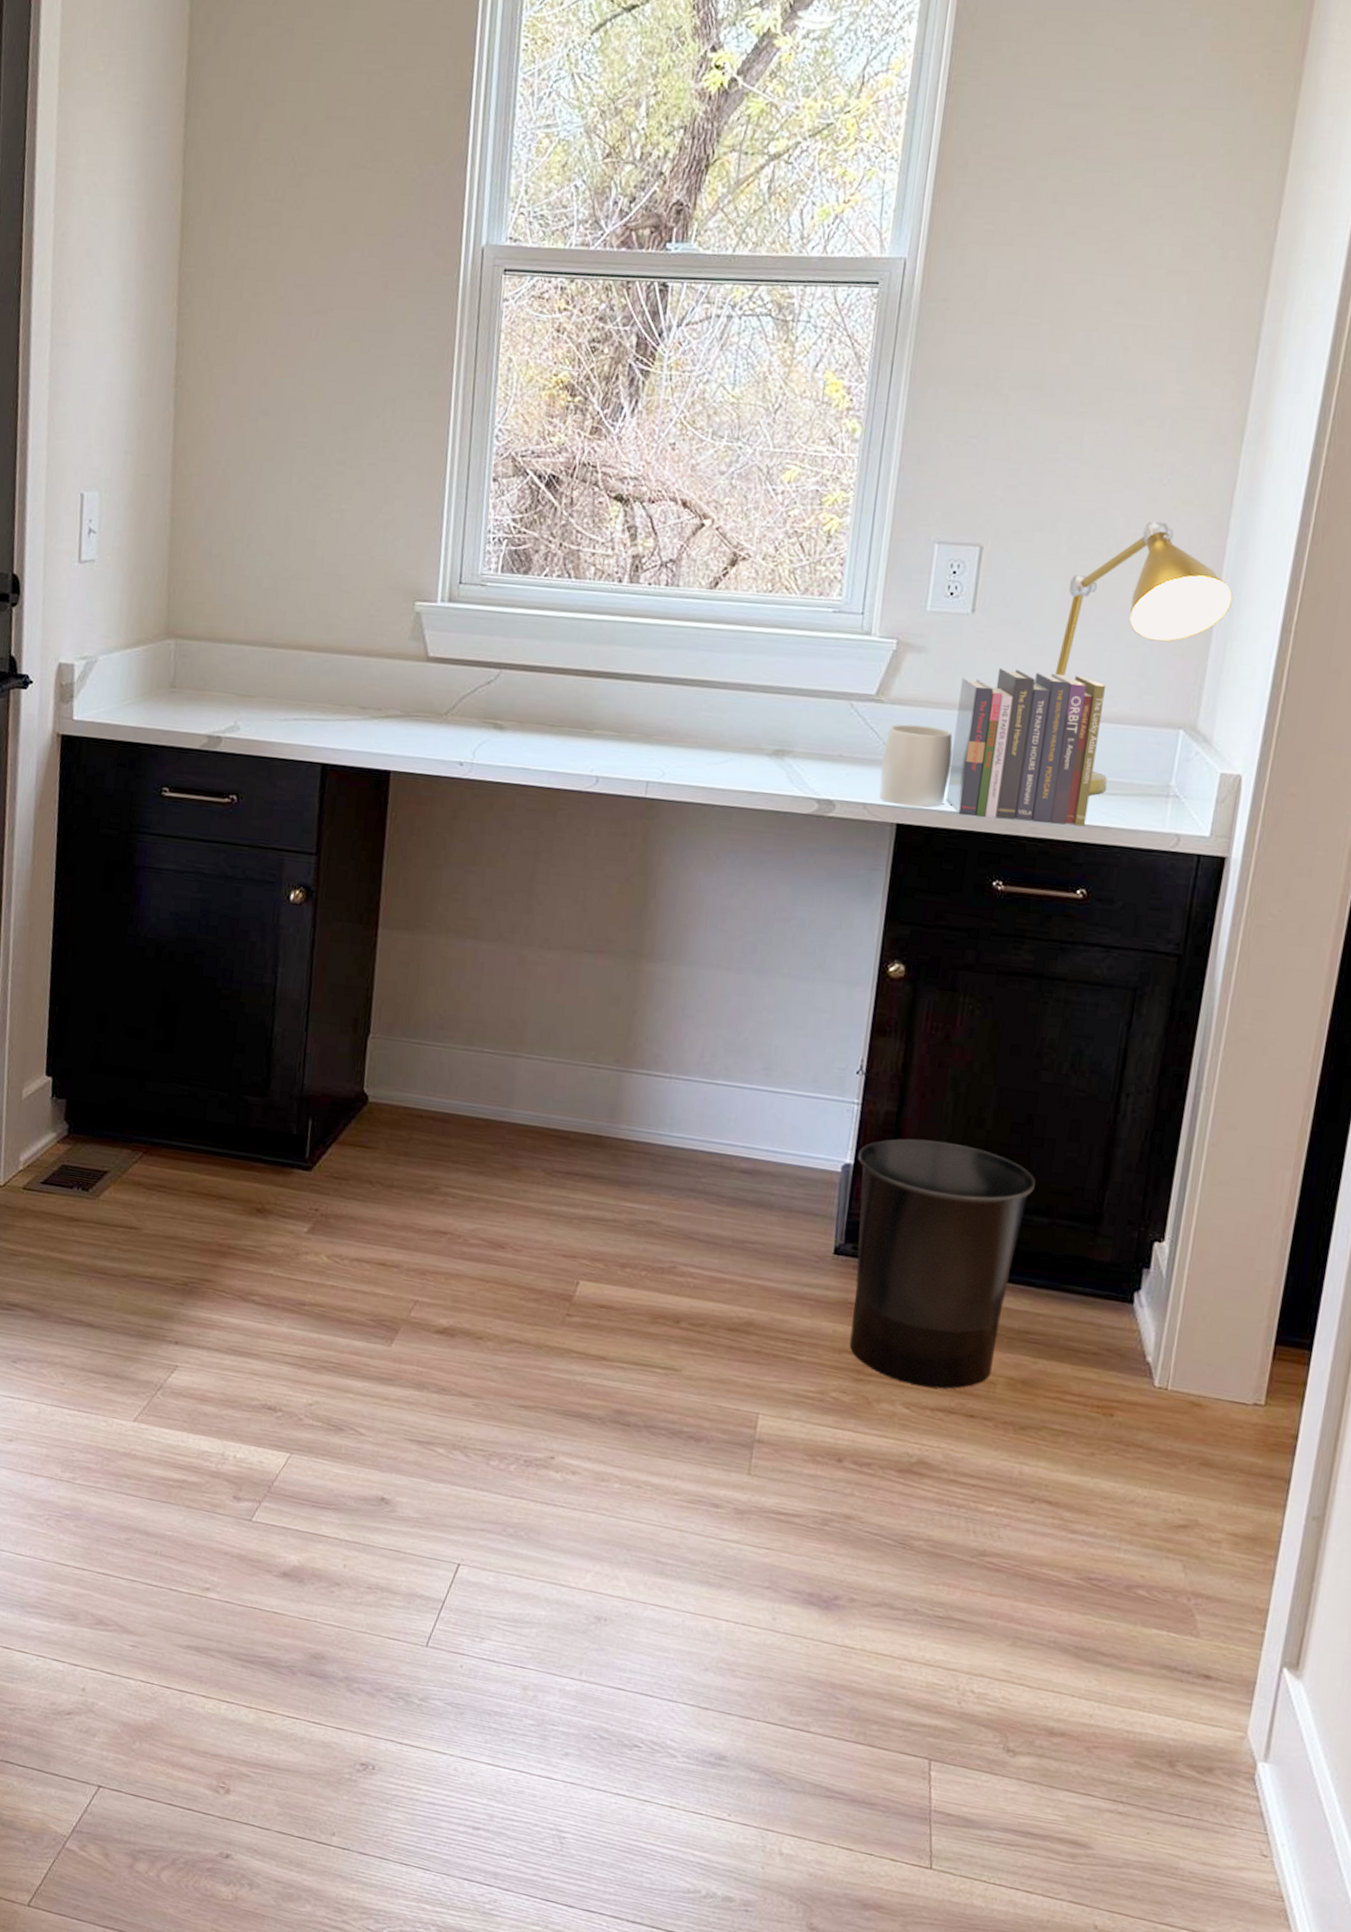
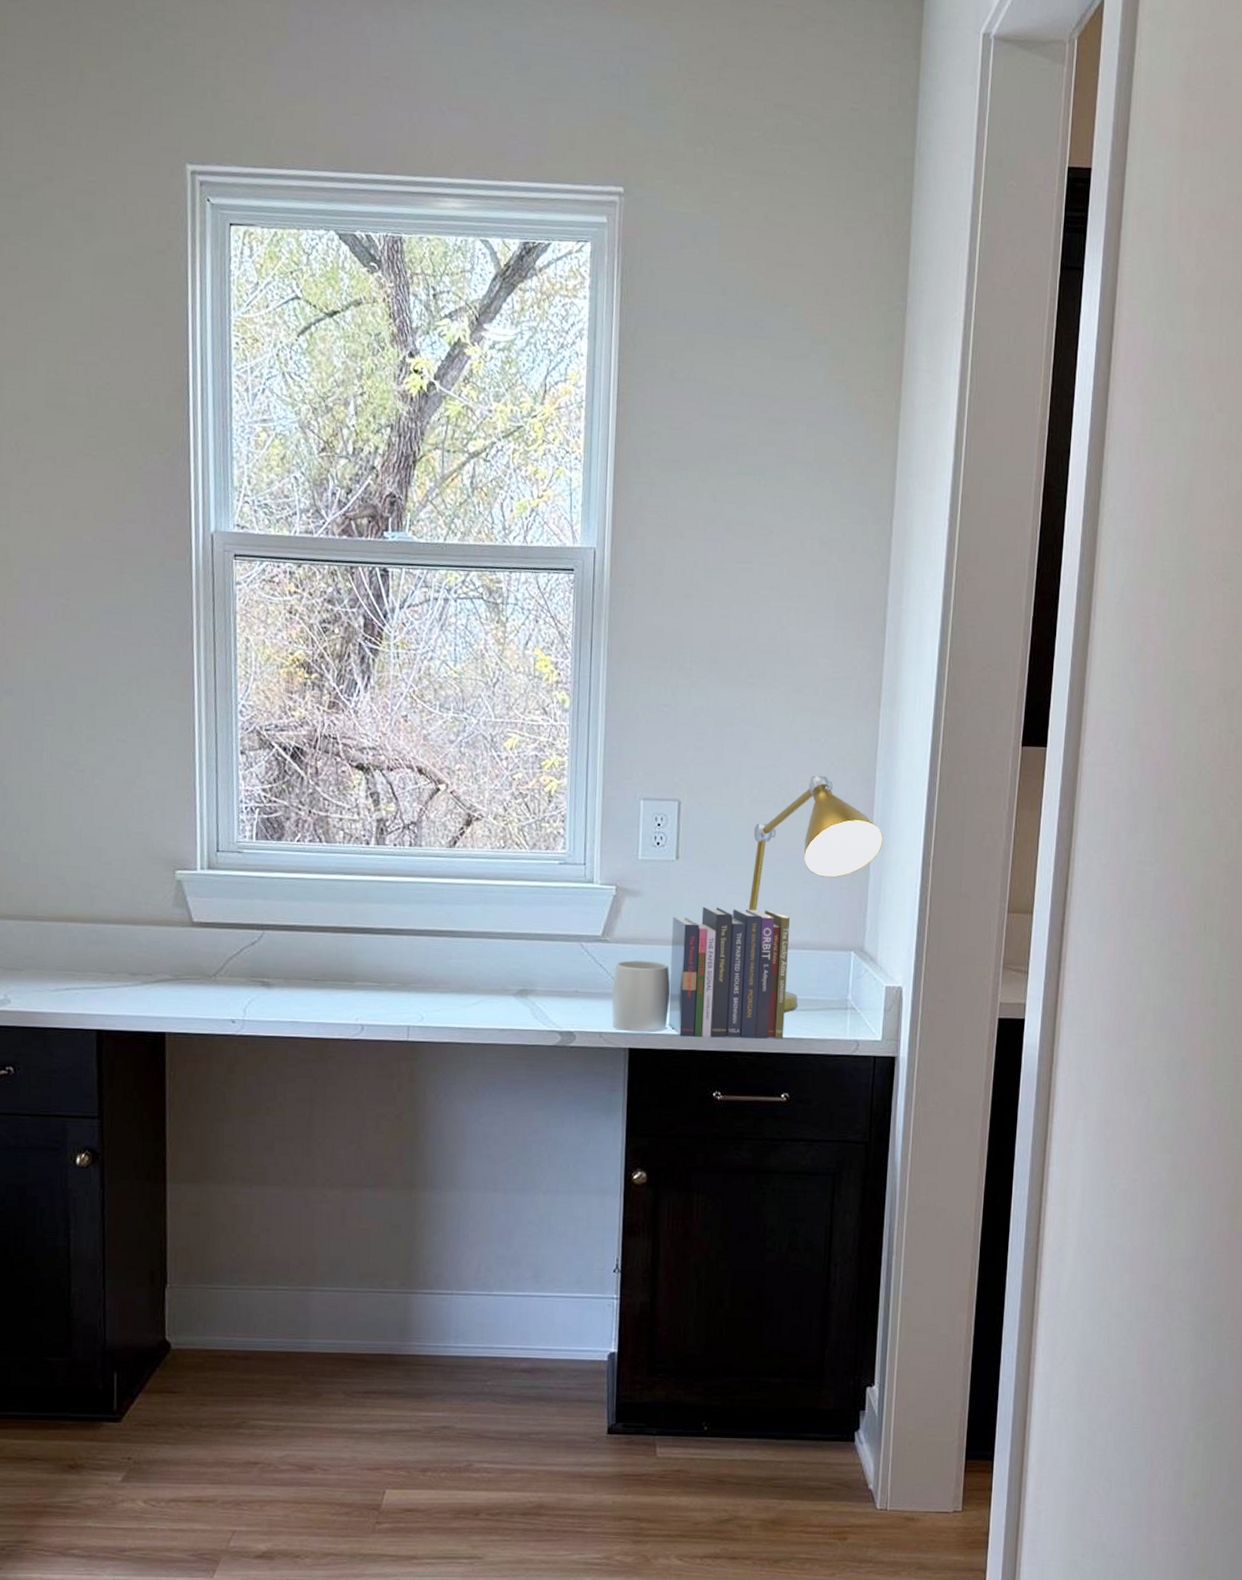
waste bin: present [849,1138,1036,1389] -> none [620,1322,769,1539]

